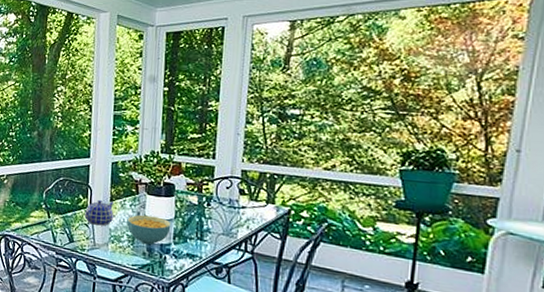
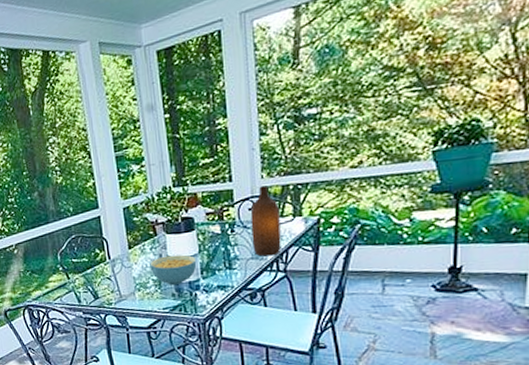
teapot: present [84,199,114,226] -> none [104,248,135,277]
bottle: none [225,169,255,236] -> present [250,186,281,257]

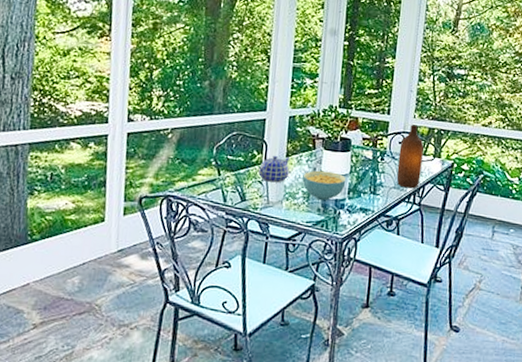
teapot: none [104,248,135,277] -> present [258,155,290,183]

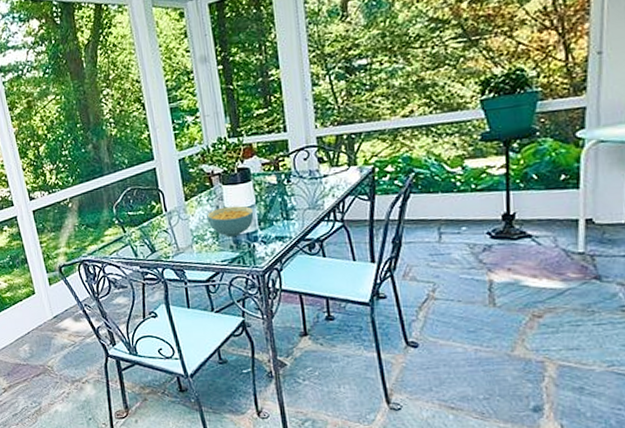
teapot: present [258,155,290,183] -> none [161,200,192,230]
bottle: present [396,124,424,189] -> none [305,135,338,207]

